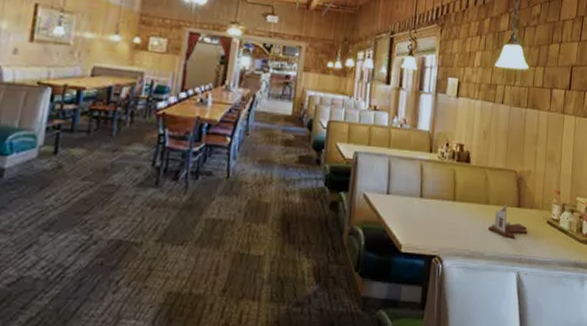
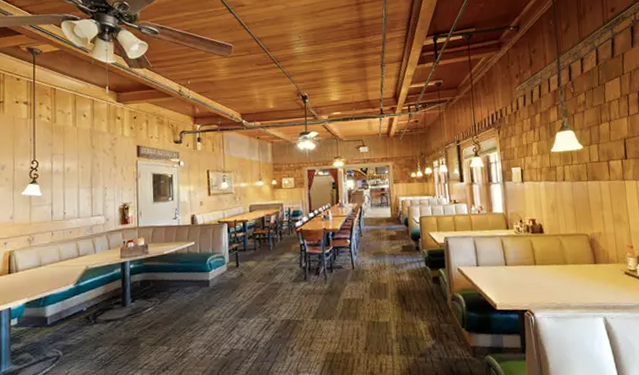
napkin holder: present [487,204,527,239] -> none [569,263,607,290]

